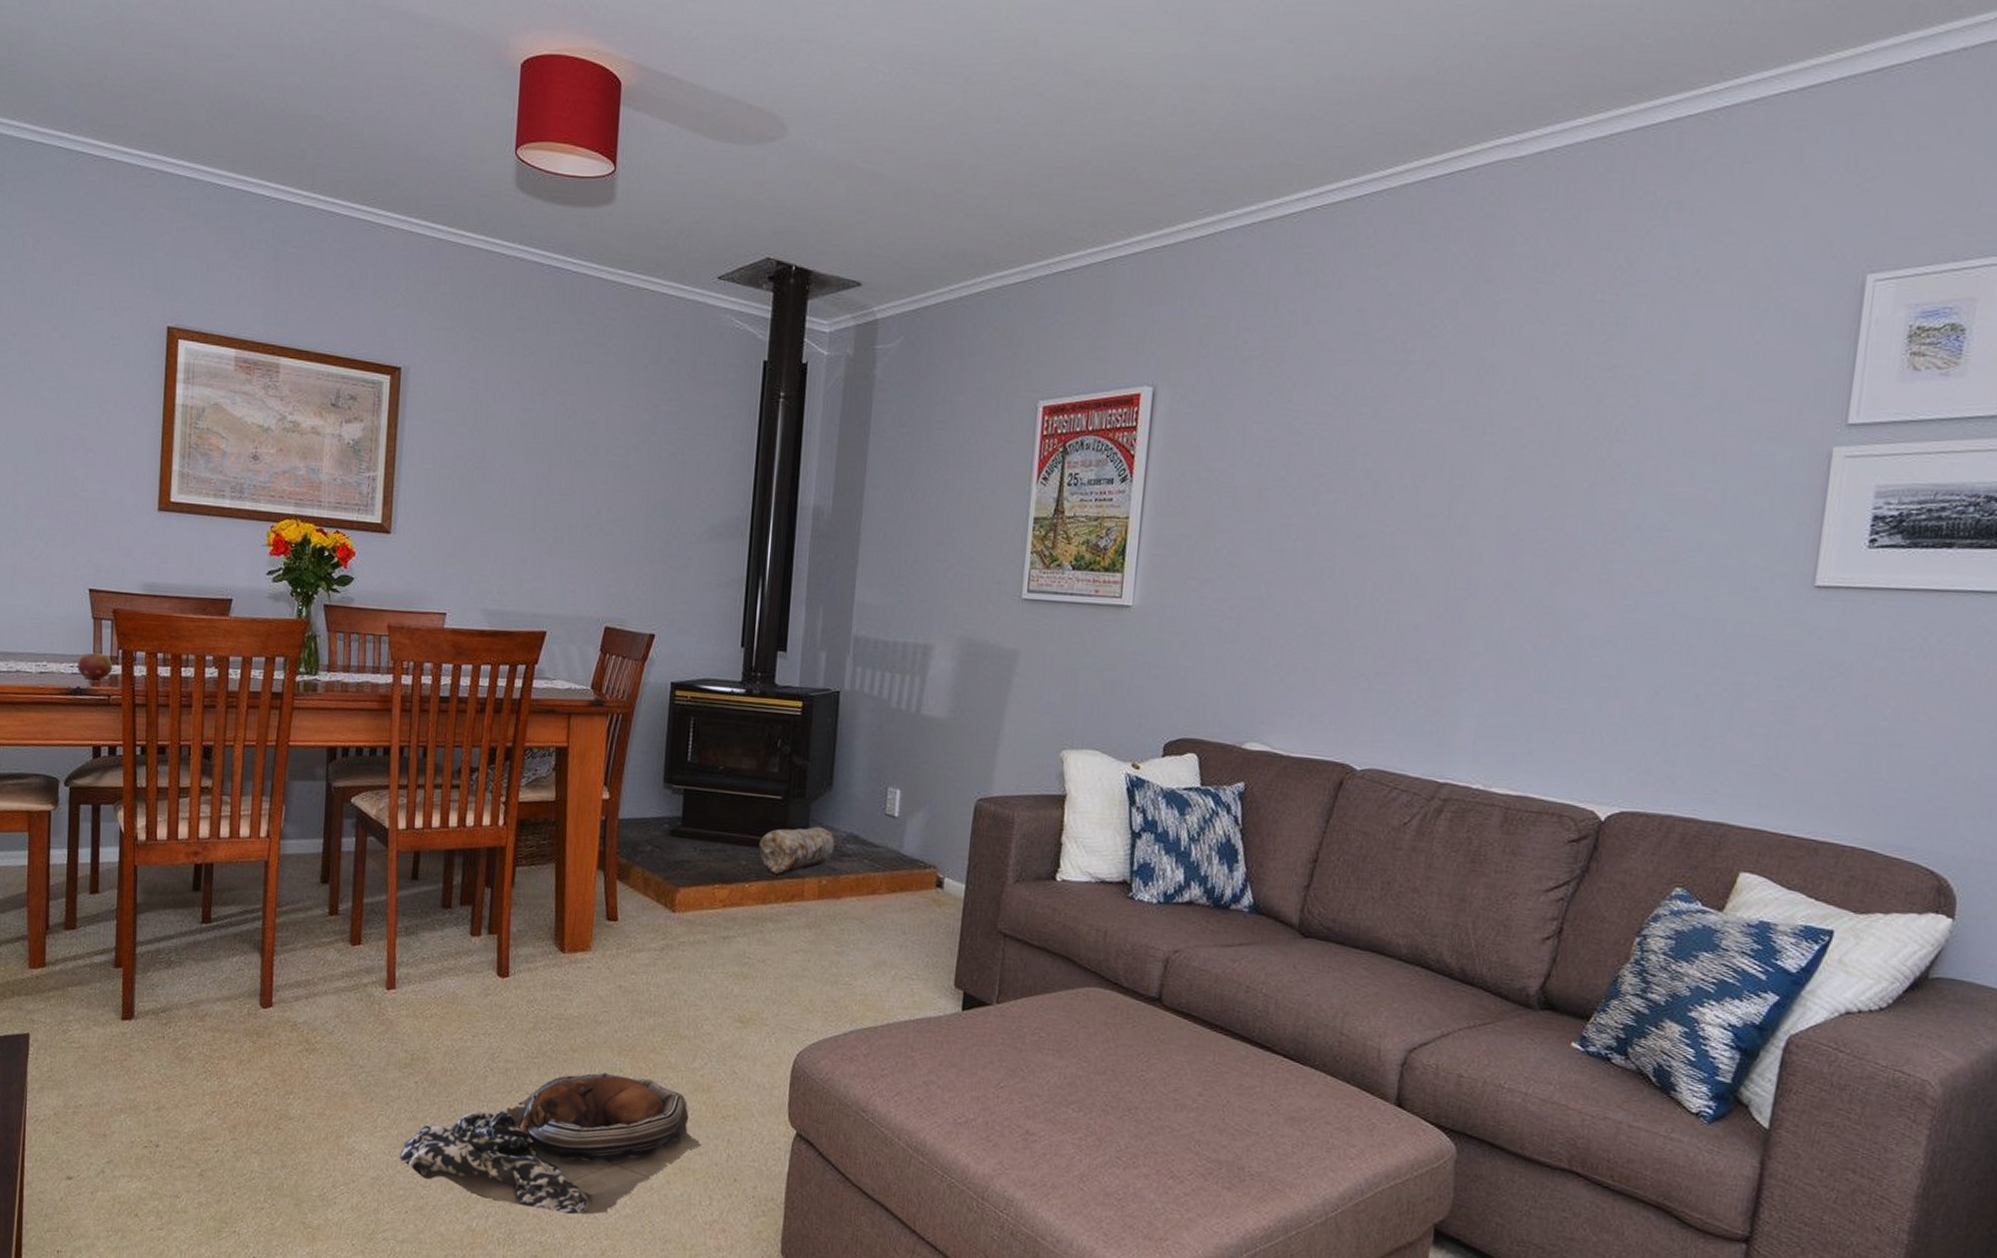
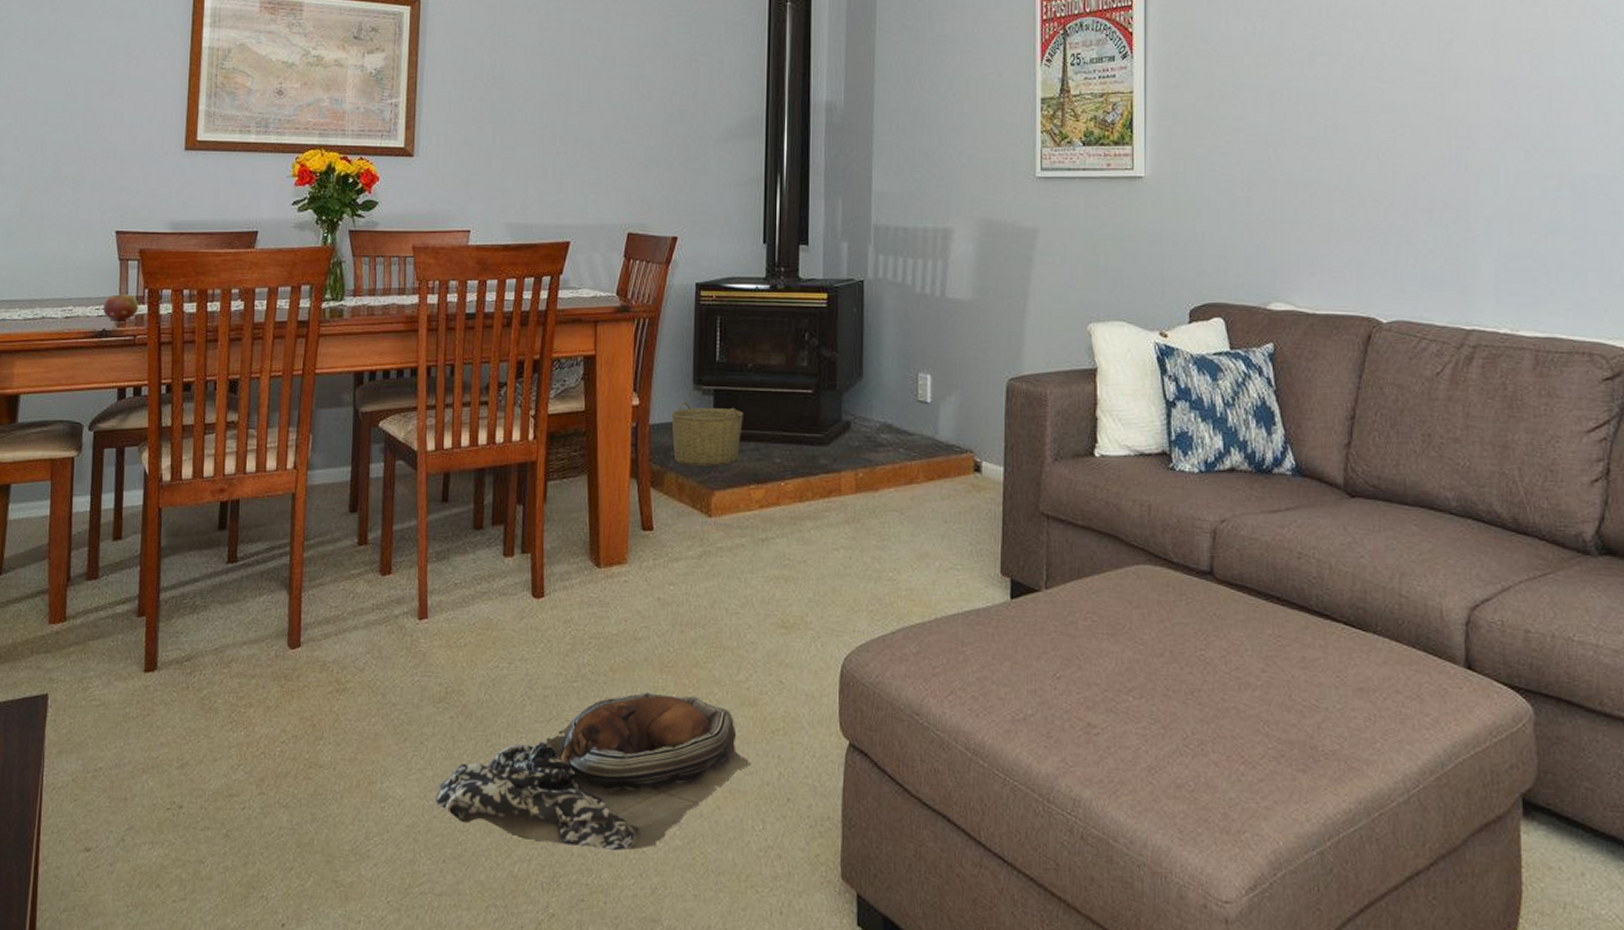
basket: none [640,797,712,864] -> present [671,400,743,466]
decorative log: present [759,826,835,876] -> none [792,418,869,471]

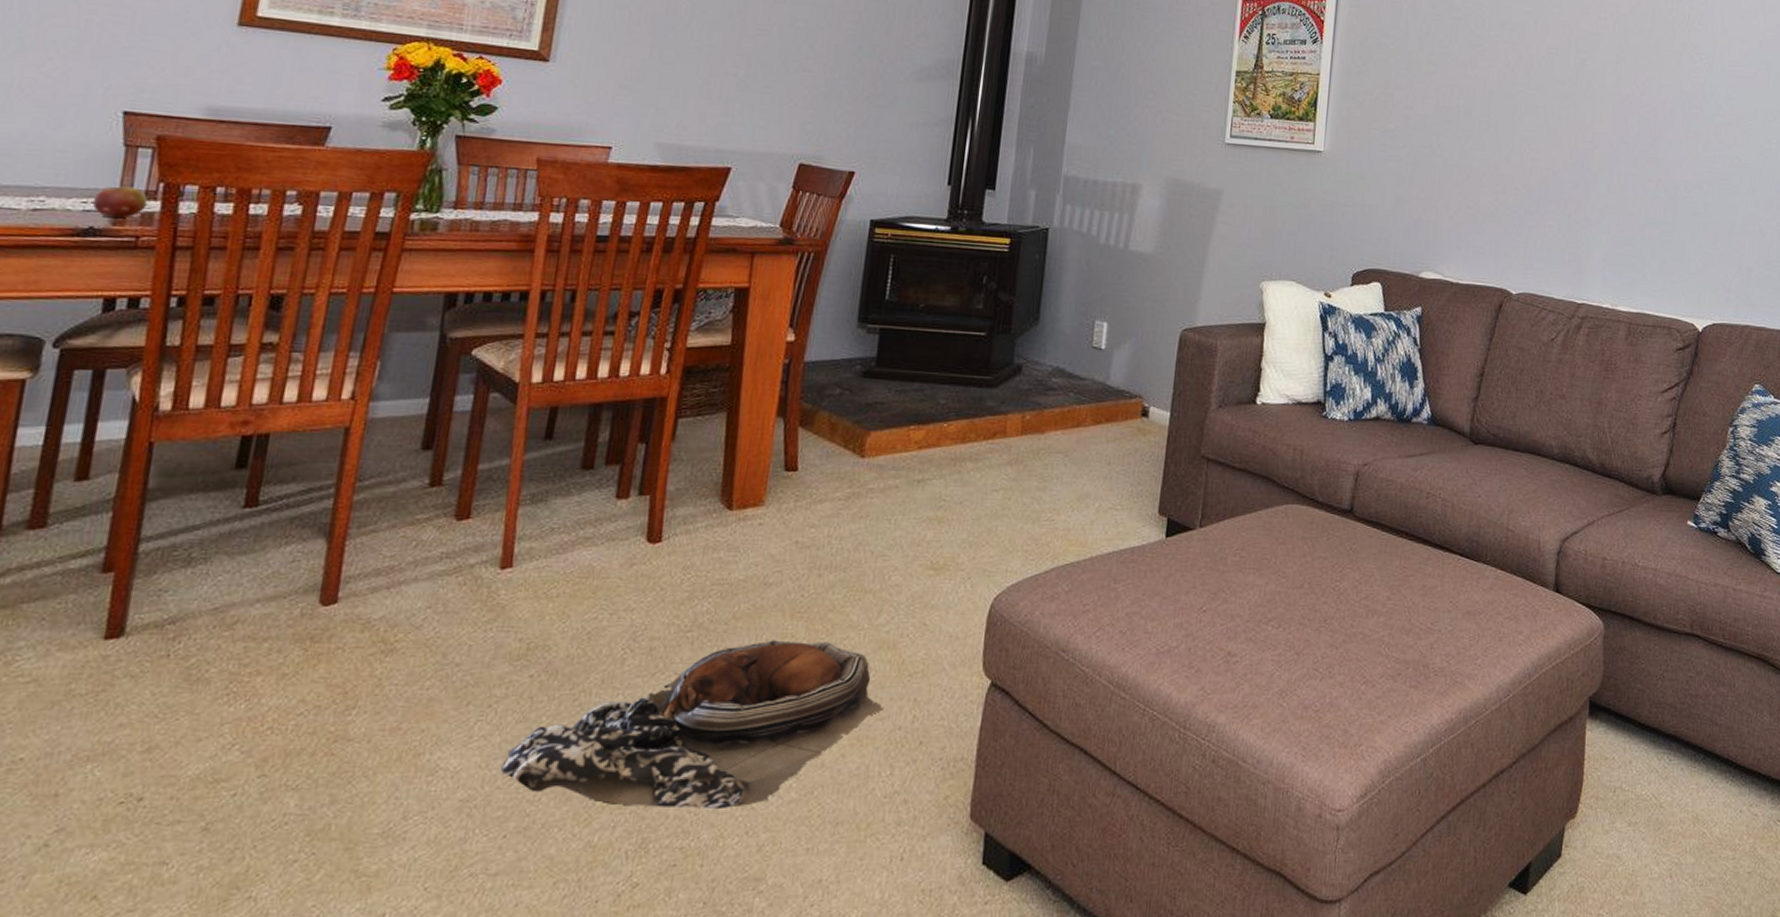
basket: present [671,400,743,466] -> none [829,338,910,406]

